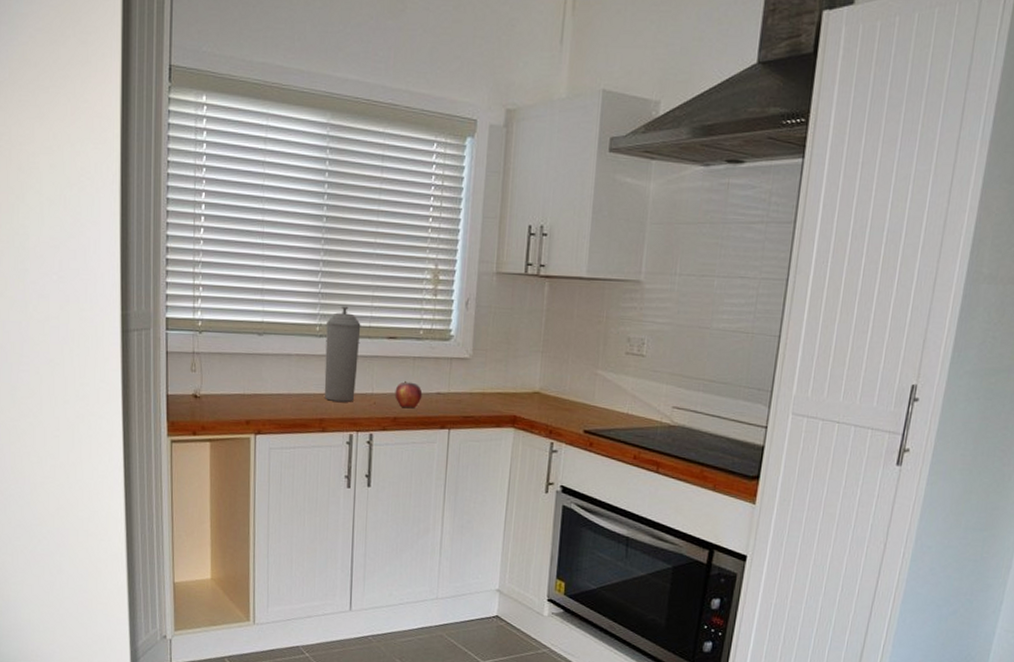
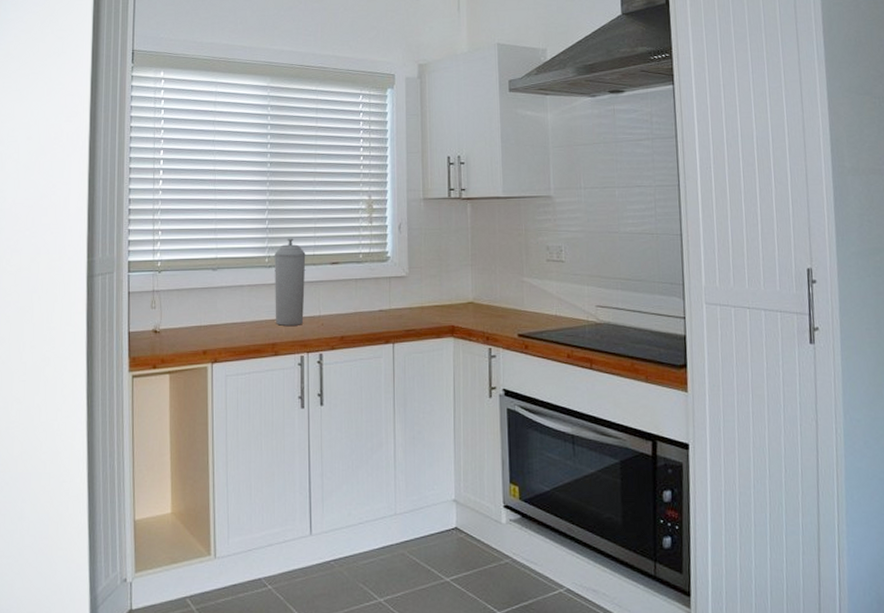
fruit: present [394,380,423,409] -> none [340,301,366,327]

